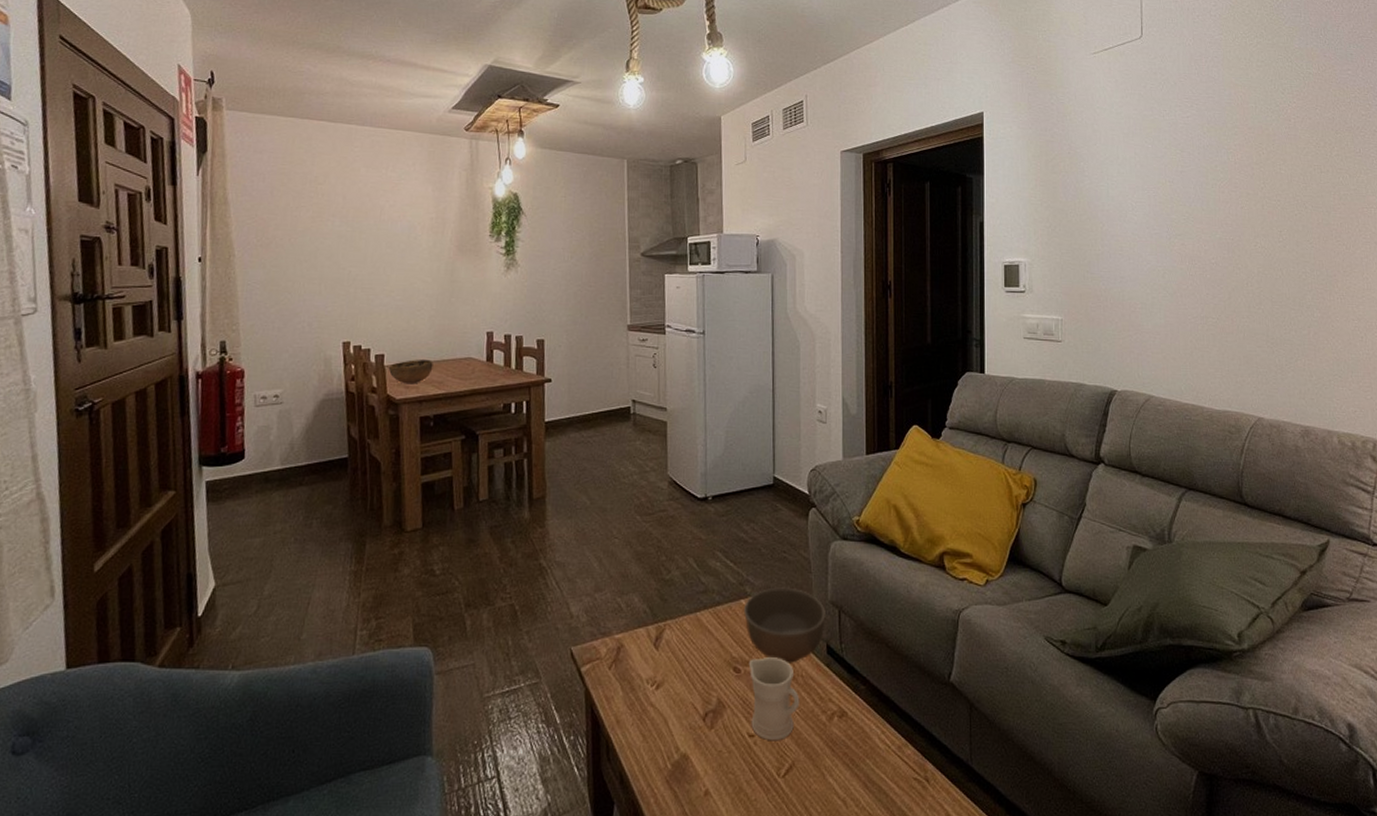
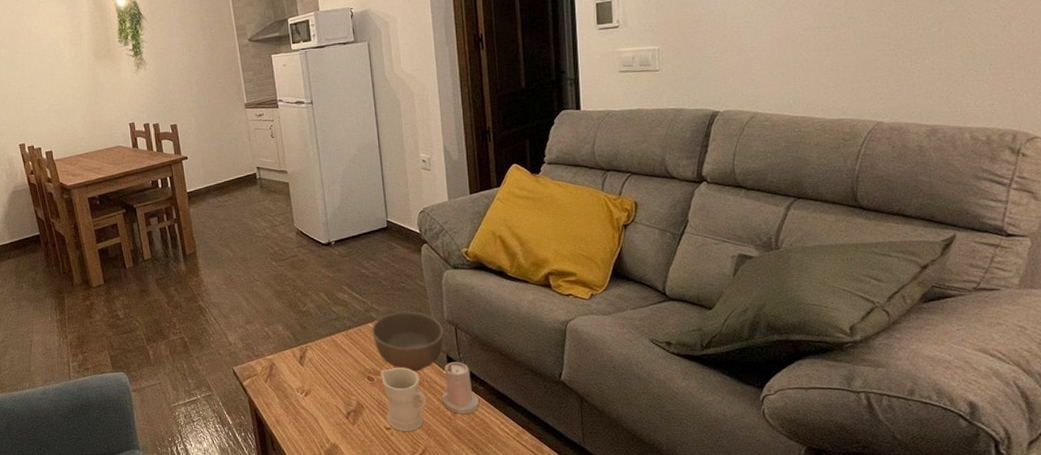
decorative bowl: present [389,360,433,384] -> none [58,151,92,173]
candle: none [817,653,860,720] -> present [442,362,480,415]

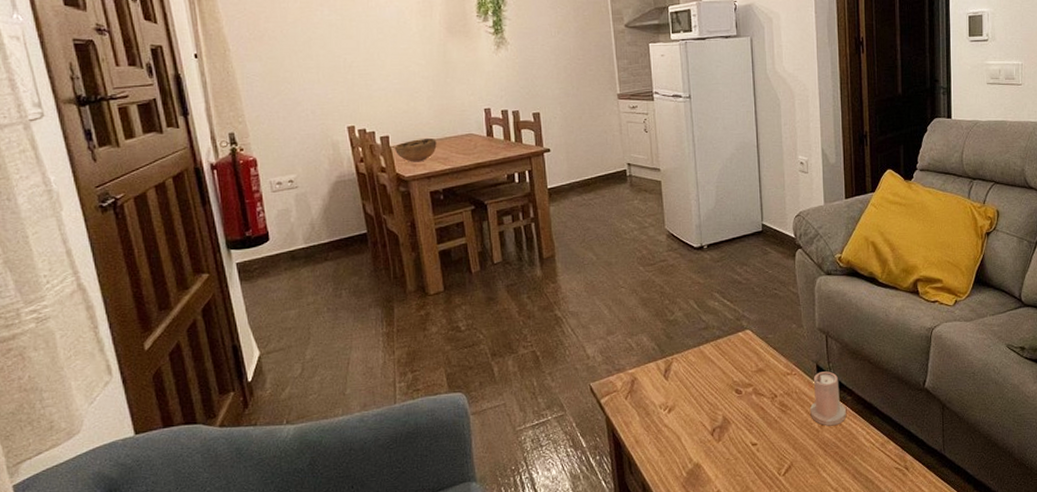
decorative bowl: none [58,151,92,173] -> present [395,138,437,162]
bowl: present [372,311,444,372] -> none [742,319,814,383]
mug: present [380,367,427,432] -> none [748,378,795,448]

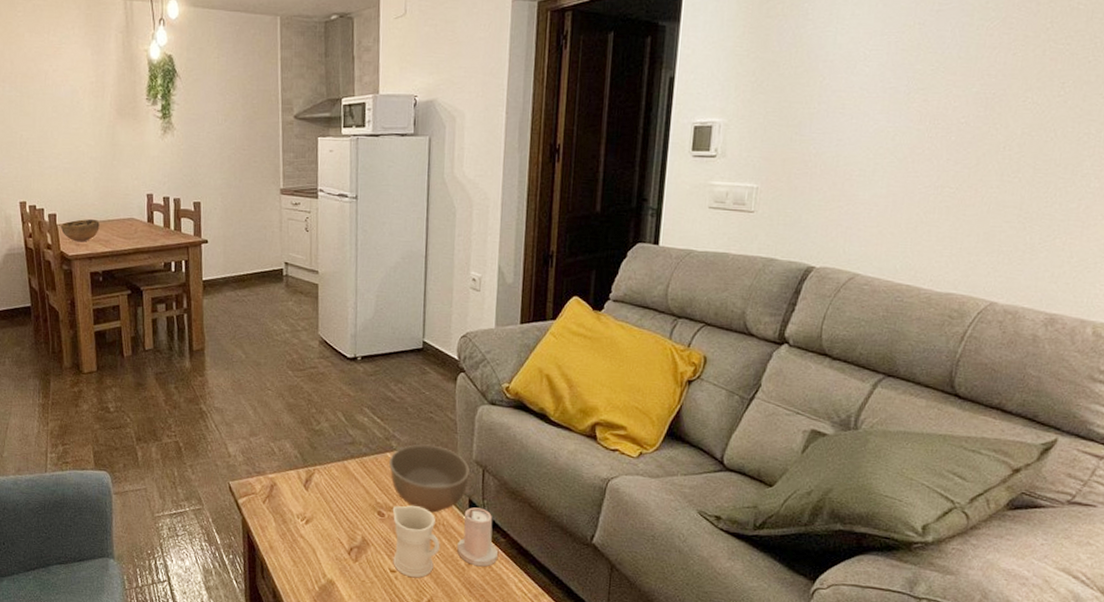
bowl: none [742,319,814,383] -> present [389,444,470,513]
mug: none [748,378,795,448] -> present [392,505,440,579]

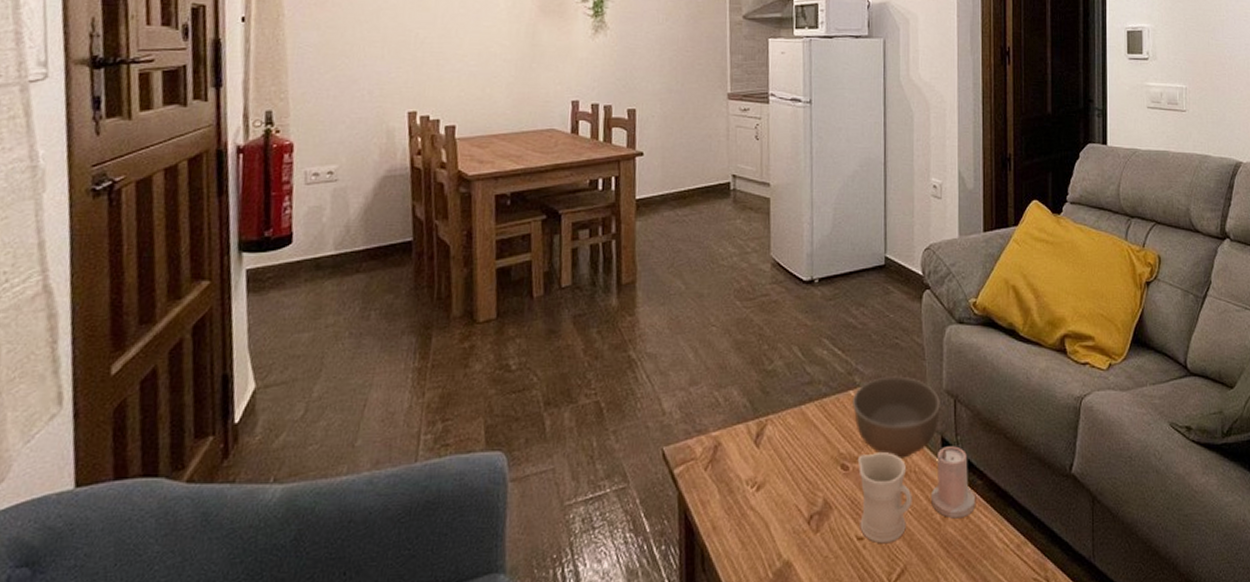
decorative bowl: present [61,219,100,242] -> none [461,131,511,159]

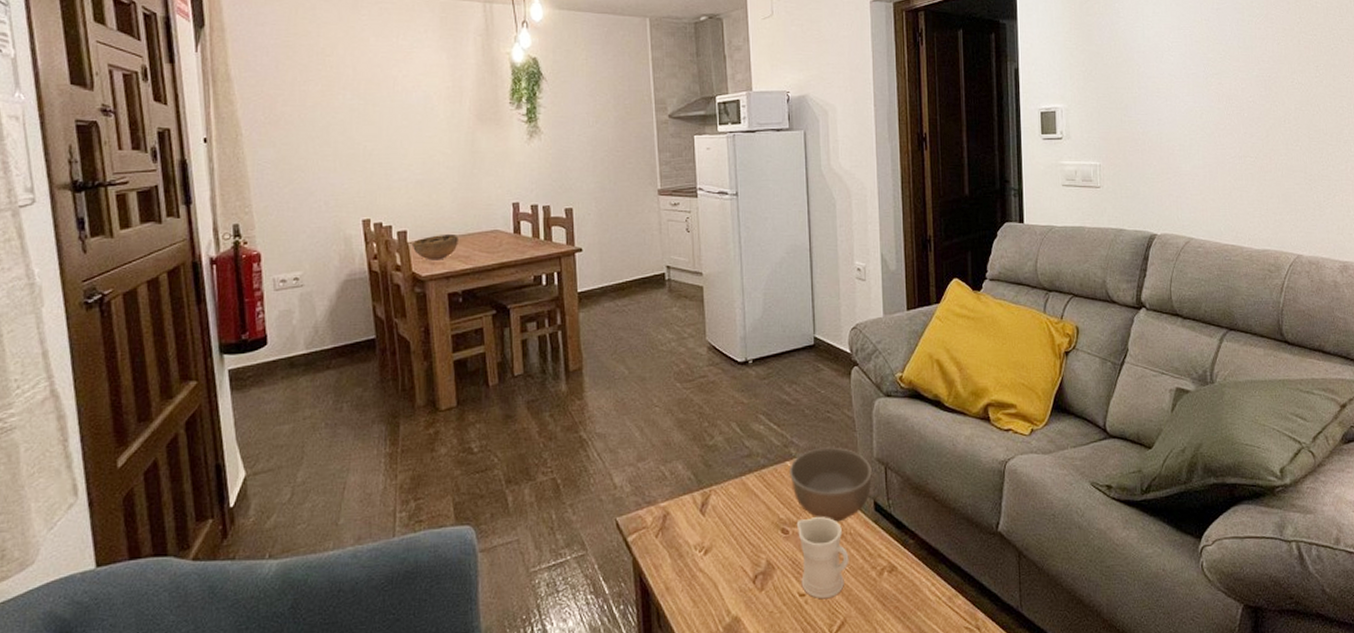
decorative bowl: none [461,131,511,159] -> present [413,235,459,261]
candle: present [931,446,976,519] -> none [867,509,909,575]

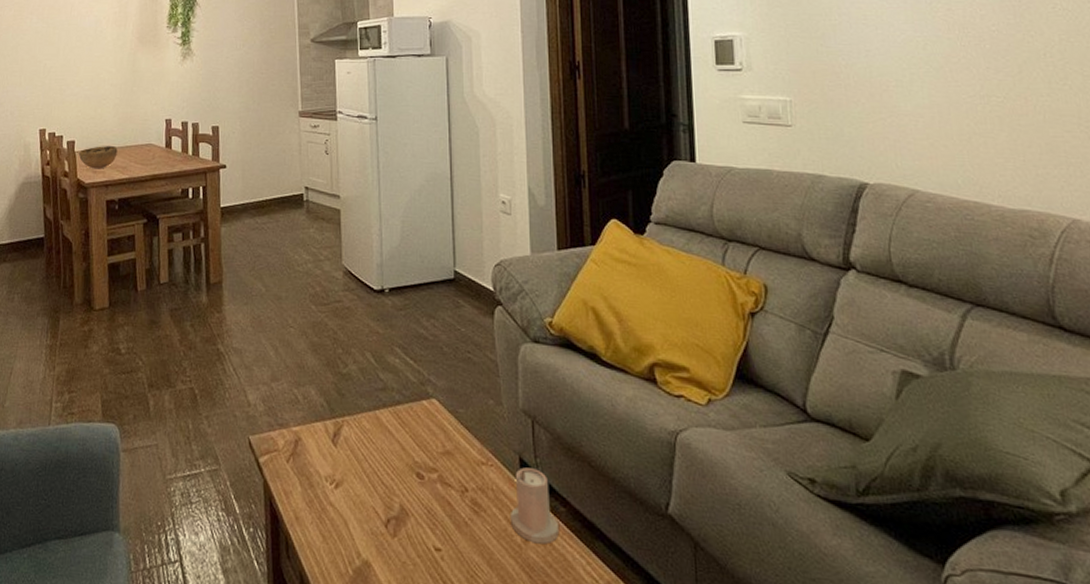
bowl: present [790,447,872,522] -> none [426,390,517,475]
mug: present [796,516,849,600] -> none [432,464,491,559]
candle: none [867,509,909,575] -> present [511,467,560,544]

